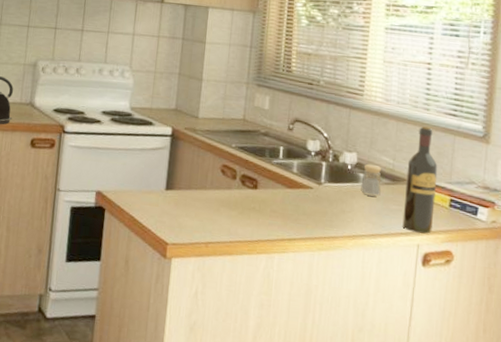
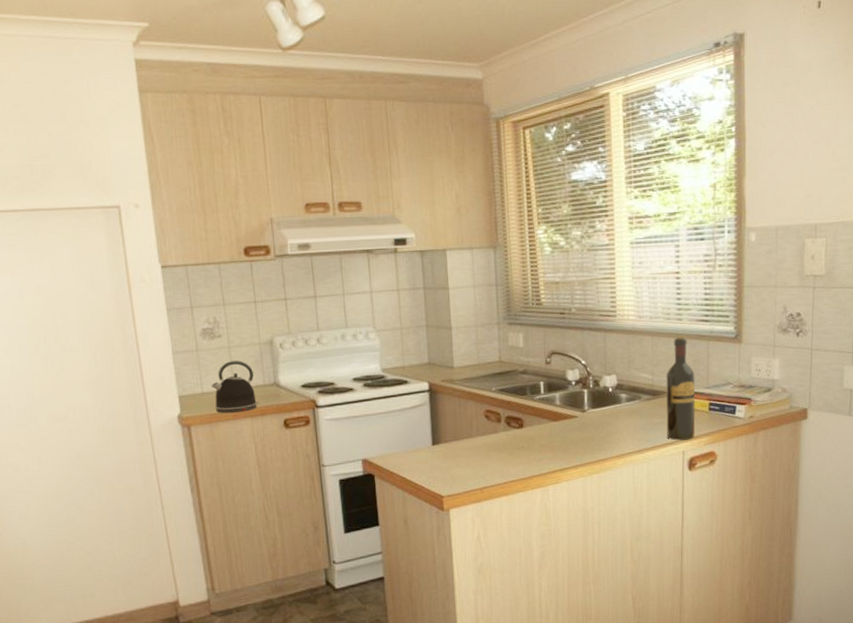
salt shaker: present [361,163,381,197] -> none [623,382,643,414]

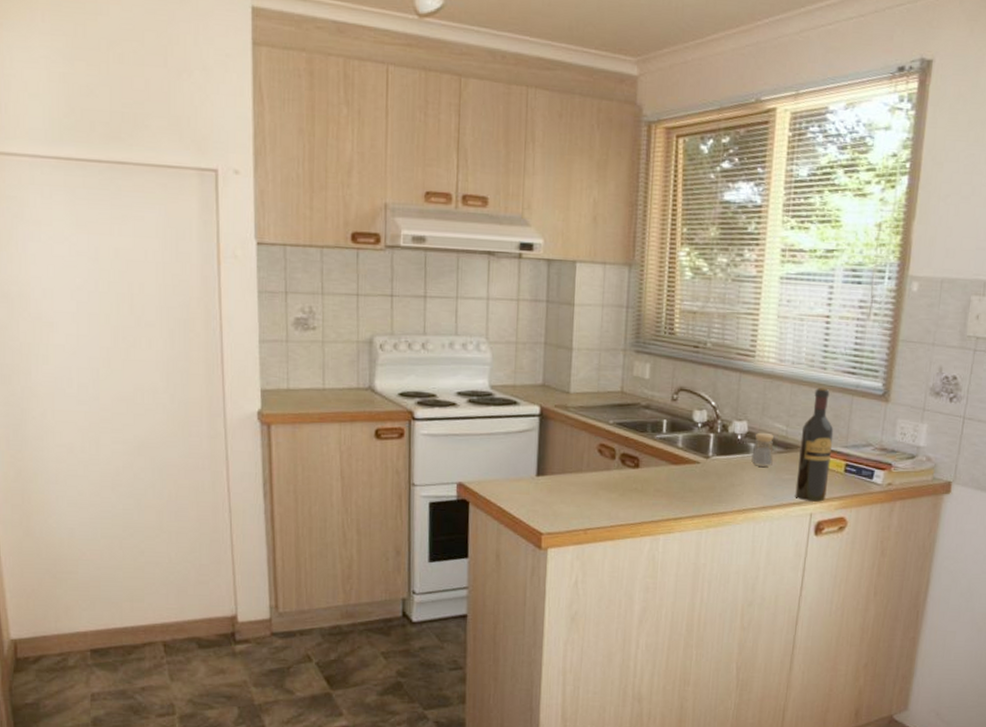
kettle: present [210,360,259,414] -> none [298,357,350,416]
salt shaker: none [623,382,643,414] -> present [751,432,773,467]

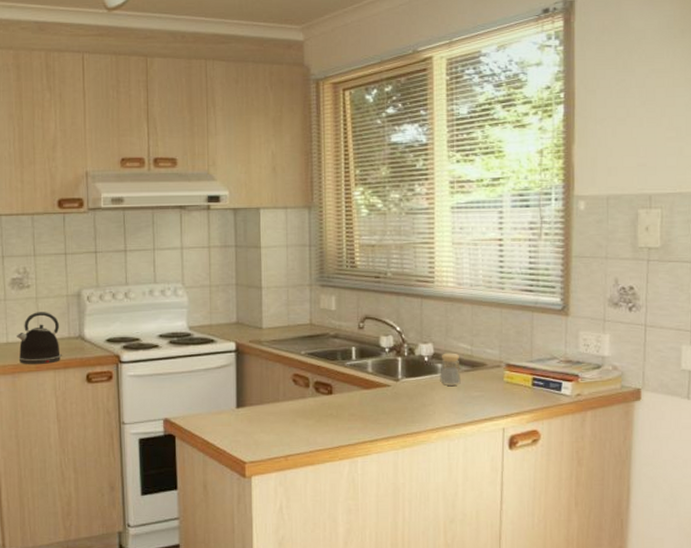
kettle: none [298,357,350,416] -> present [16,312,63,365]
wine bottle: present [795,387,834,502] -> none [485,307,518,417]

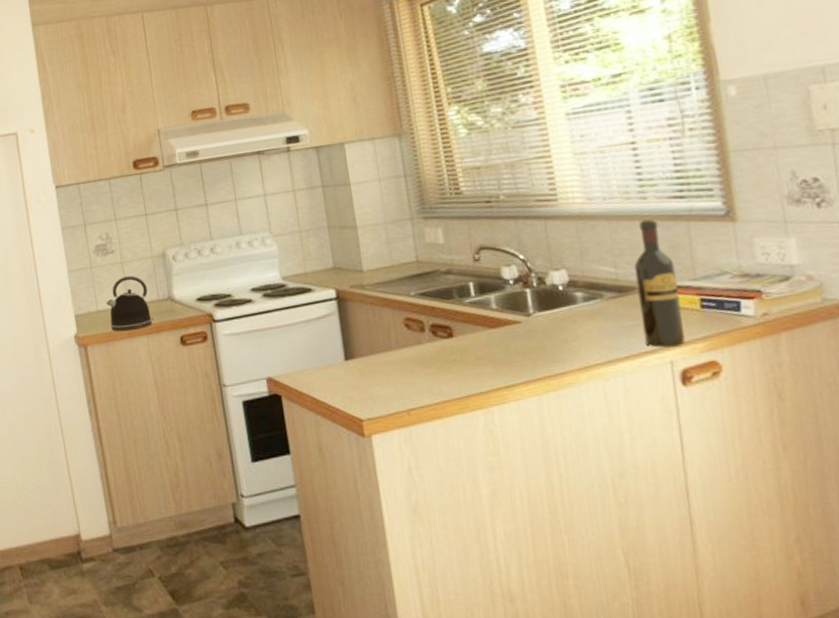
salt shaker: present [440,352,461,386] -> none [579,278,608,317]
wine bottle: none [485,307,518,417] -> present [633,218,686,348]

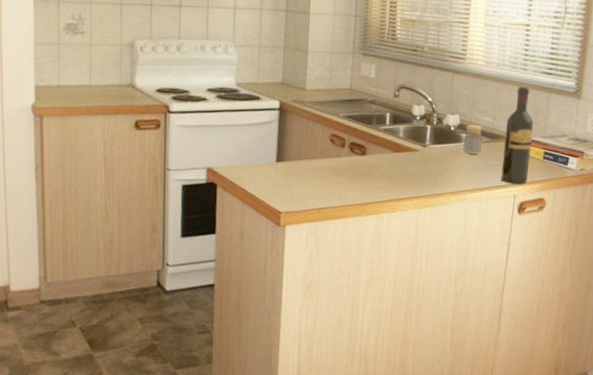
kettle: present [105,276,154,332] -> none [67,58,113,110]
salt shaker: none [579,278,608,317] -> present [463,124,482,154]

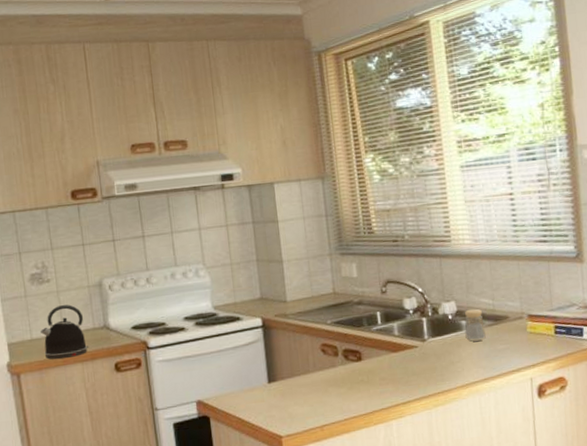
kettle: none [67,58,113,110] -> present [39,304,89,360]
wine bottle: present [501,86,534,185] -> none [507,259,542,368]

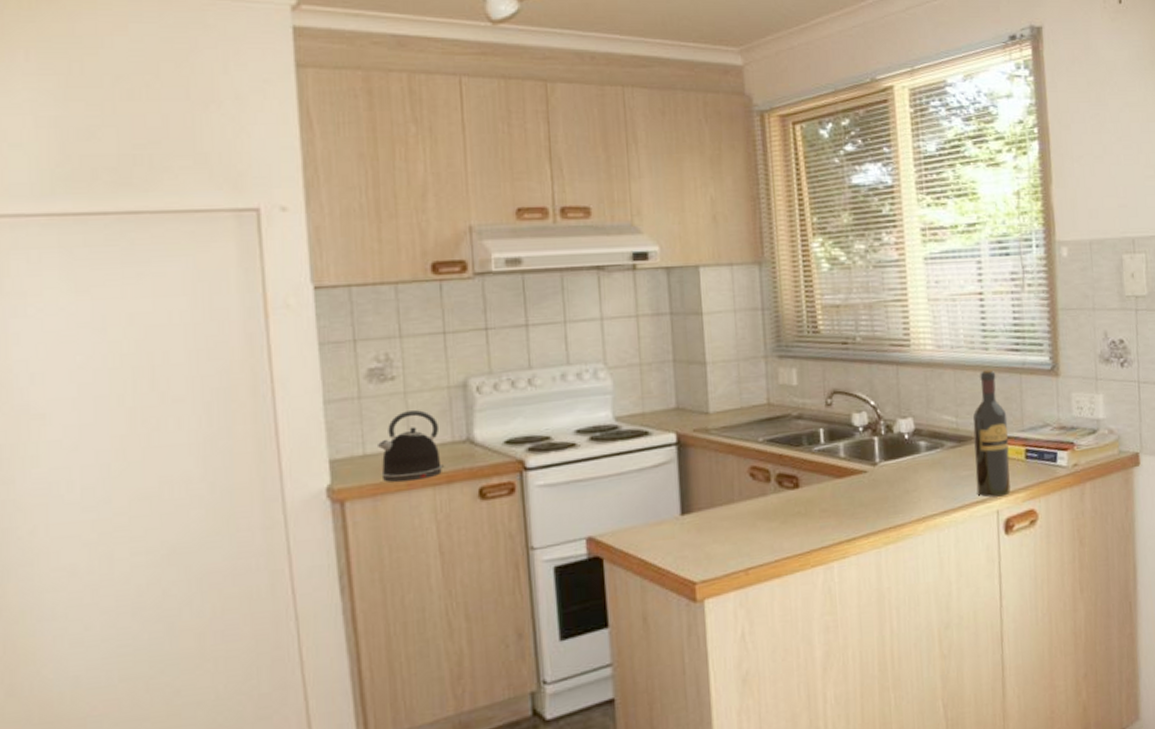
salt shaker: present [465,308,486,342] -> none [923,427,947,466]
wine bottle: none [507,259,542,368] -> present [972,370,1011,498]

